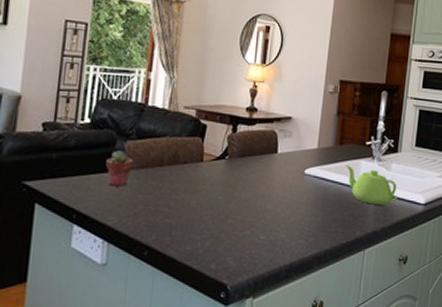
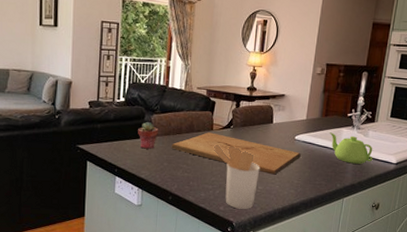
cutting board: none [149,164,312,220] -> present [171,132,301,175]
utensil holder: none [204,180,262,267] -> present [214,144,260,209]

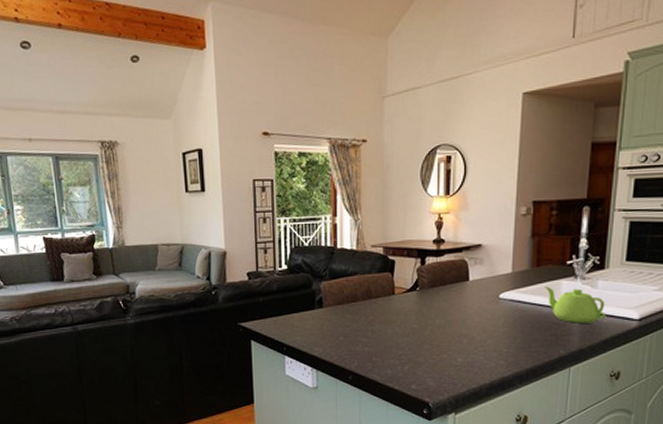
potted succulent: present [138,122,158,149] -> none [306,291,329,322]
cutting board: present [171,132,301,175] -> none [346,297,509,343]
utensil holder: present [214,144,260,209] -> none [398,311,458,387]

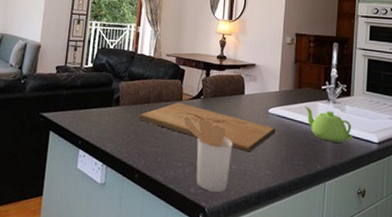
cutting board: none [346,297,509,343] -> present [139,102,276,153]
utensil holder: none [398,311,458,387] -> present [183,116,233,192]

